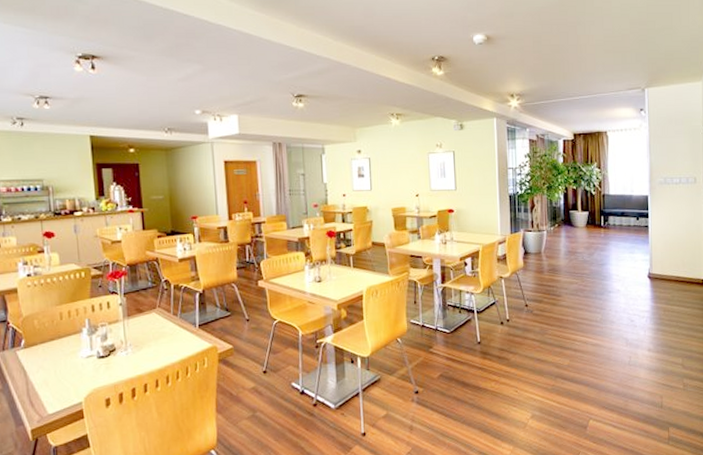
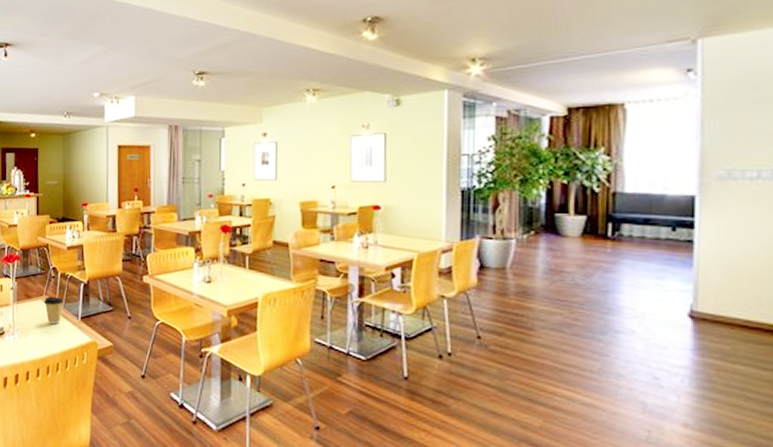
coffee cup: none [157,308,179,335] -> present [43,296,63,325]

